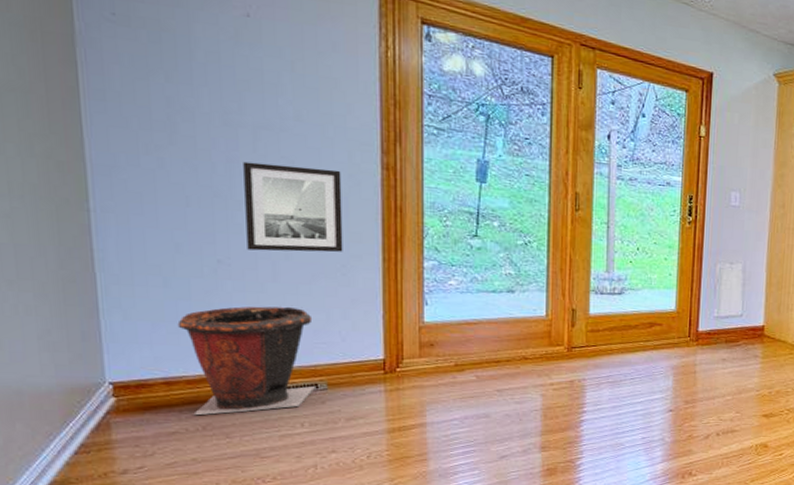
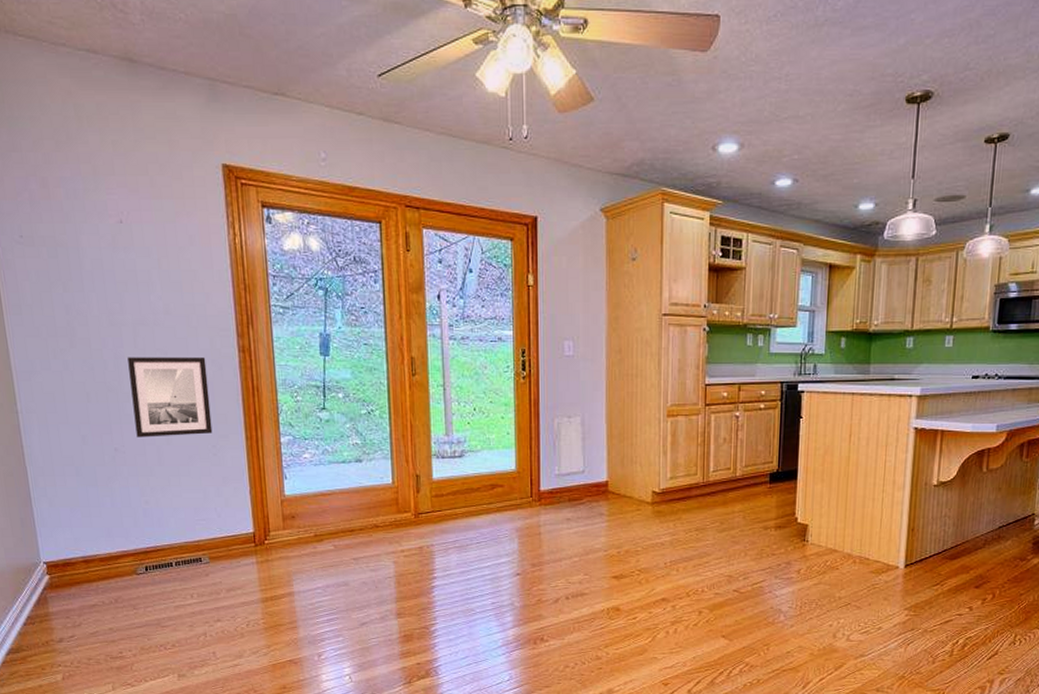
waste bin: present [177,306,317,416] -> none [89,487,201,590]

